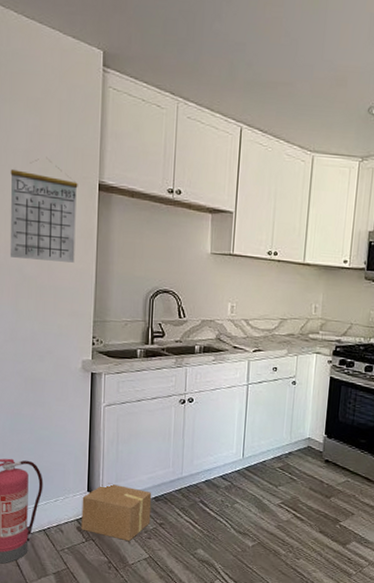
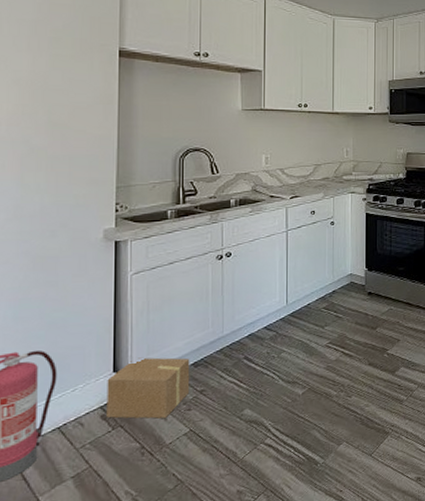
calendar: present [9,159,78,263] -> none [13,28,95,129]

